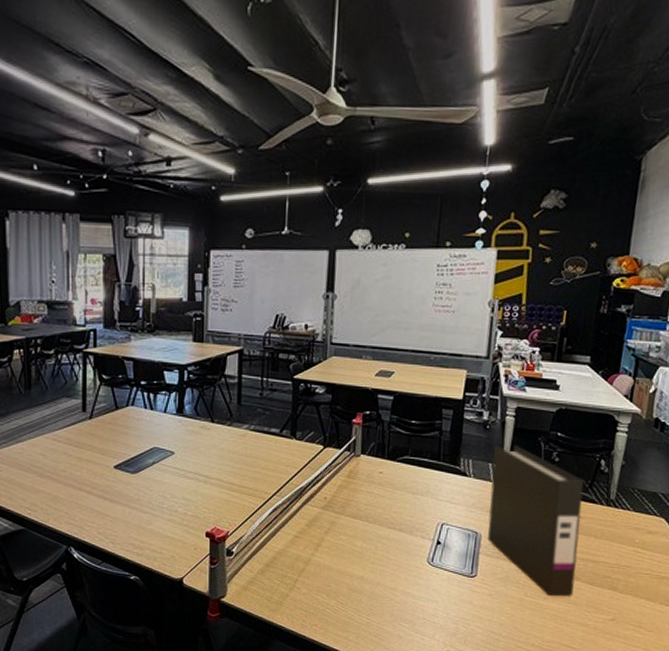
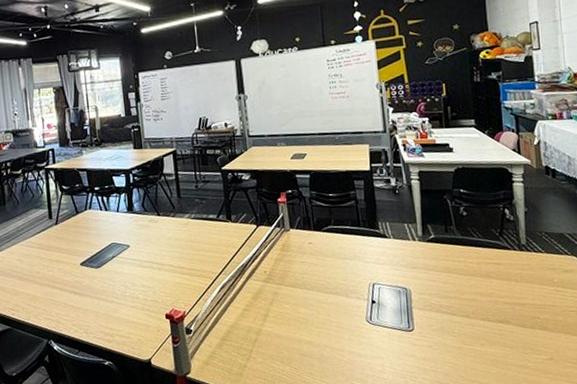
binder: present [487,444,584,597] -> none [407,204,508,342]

